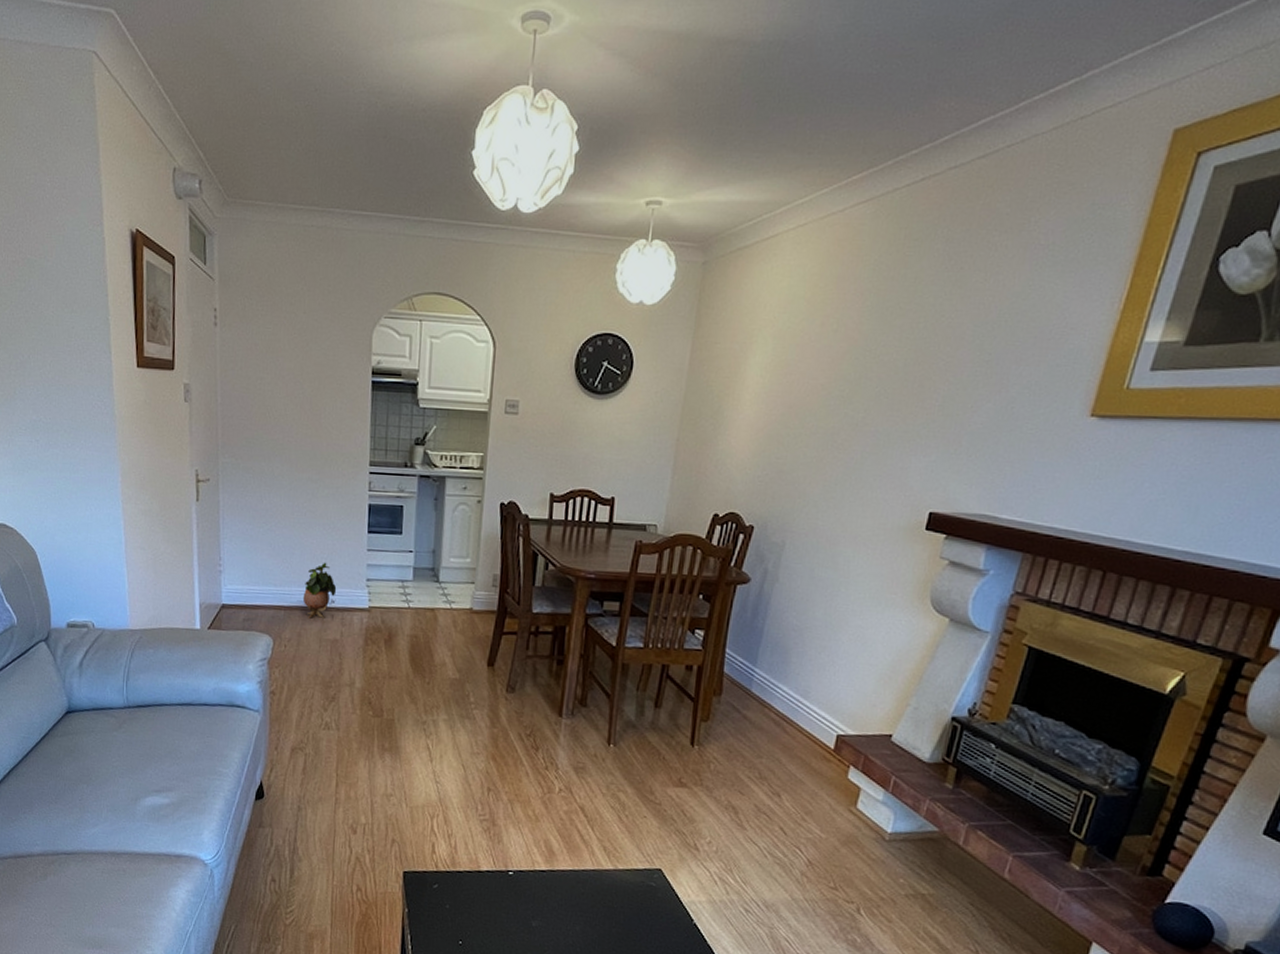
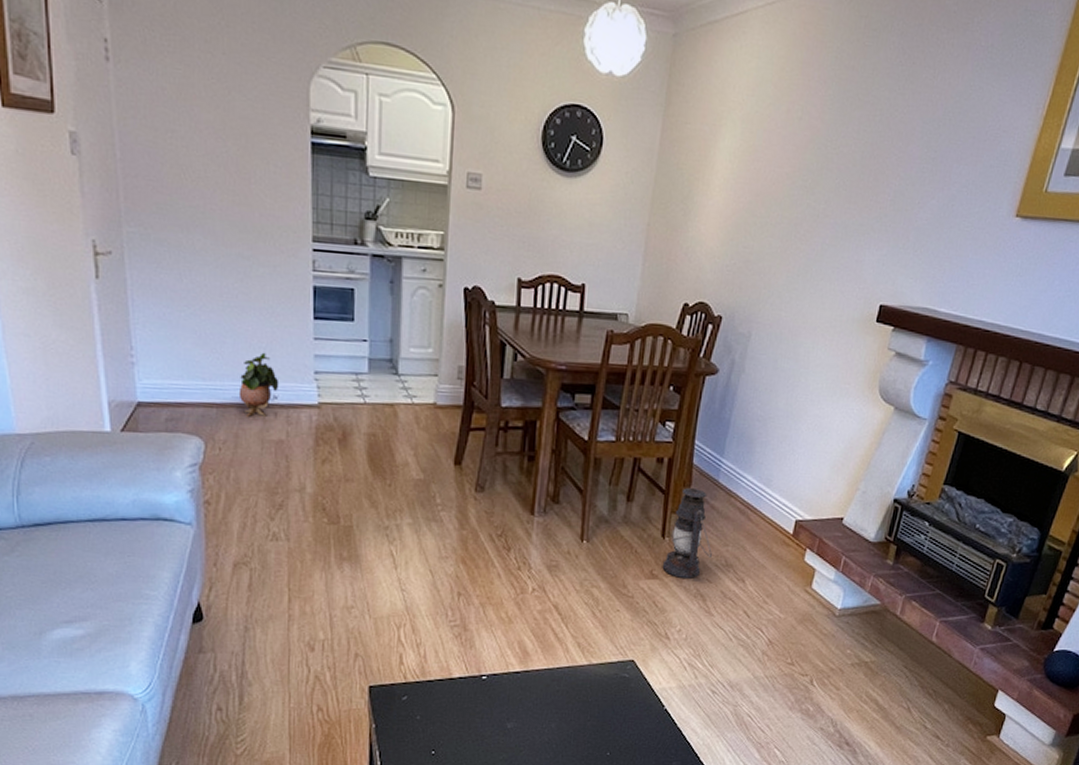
lantern: none [691,697,745,790] -> present [662,488,712,579]

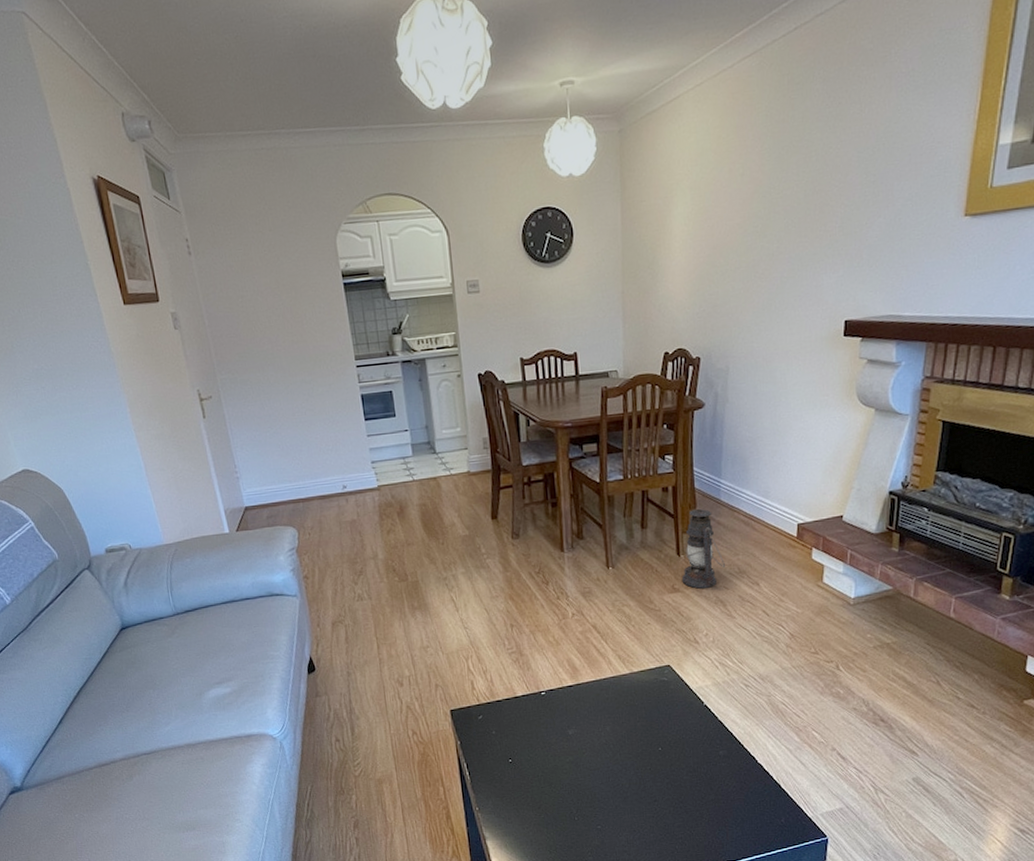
potted plant: present [238,352,279,417] -> none [316,453,347,506]

